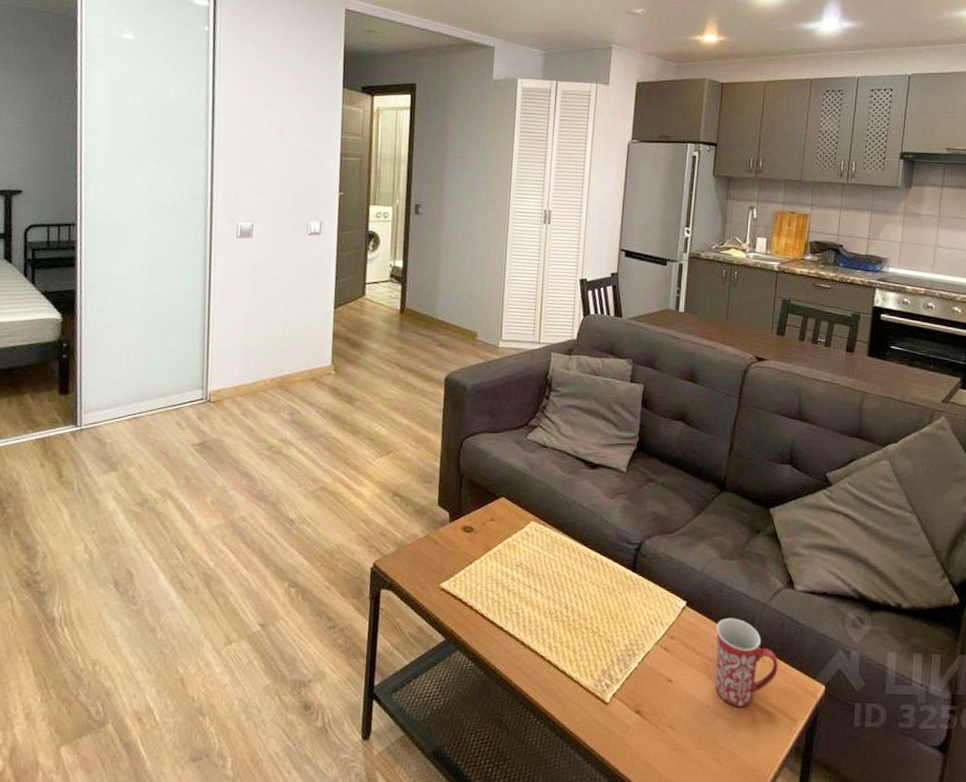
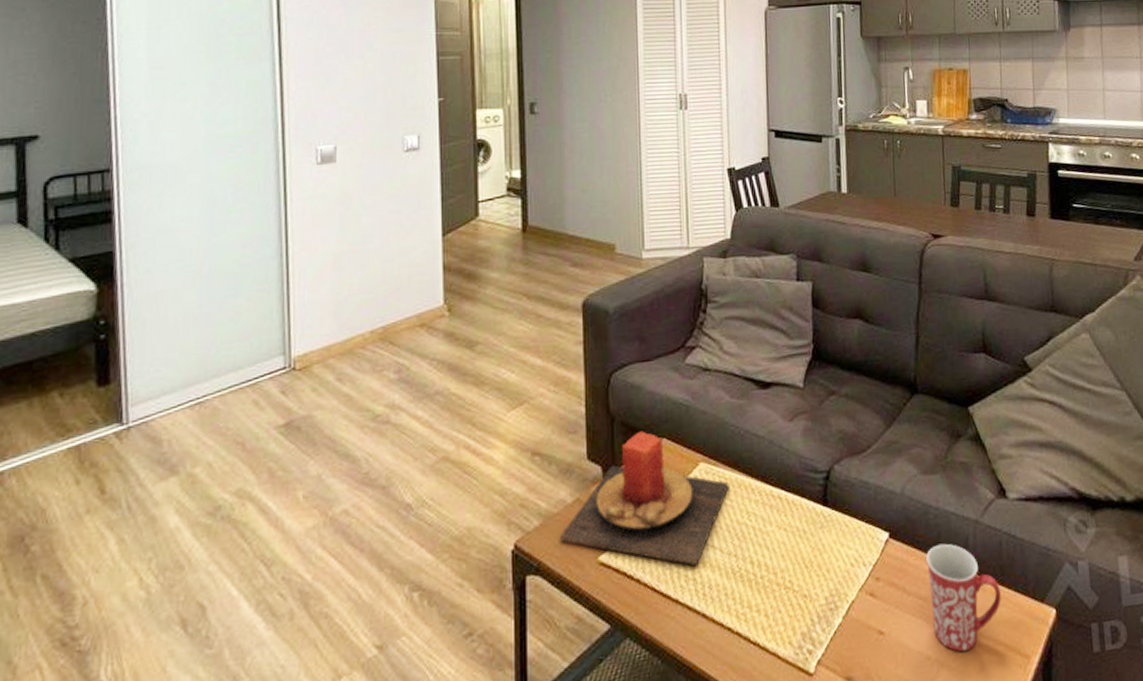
candle: none [410,489,554,603] -> present [559,431,729,566]

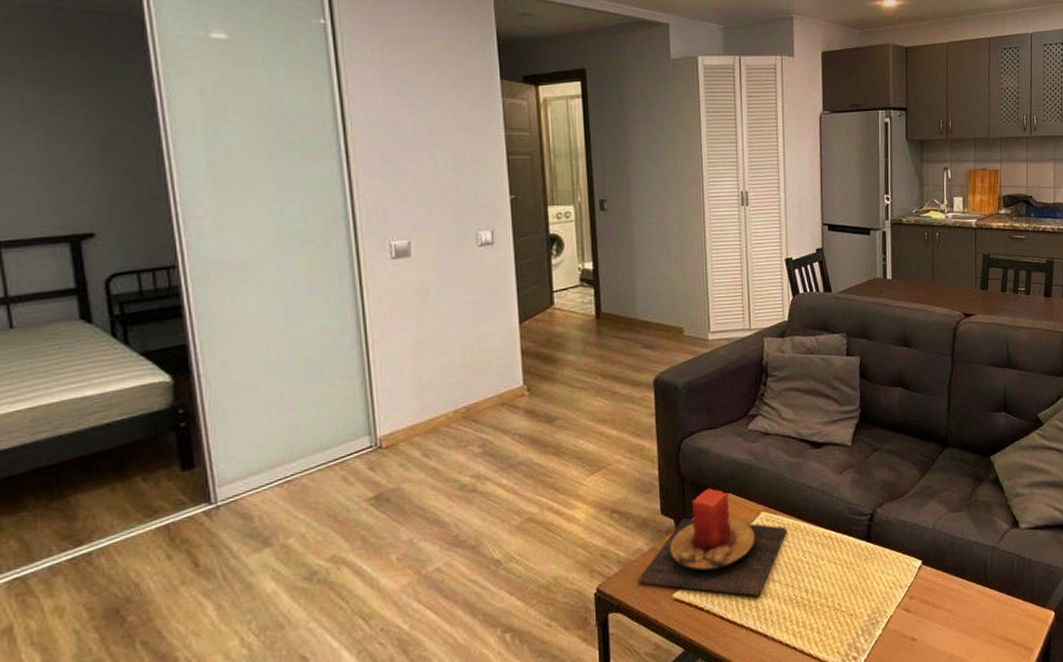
mug: present [926,543,1001,652] -> none [952,566,1012,650]

